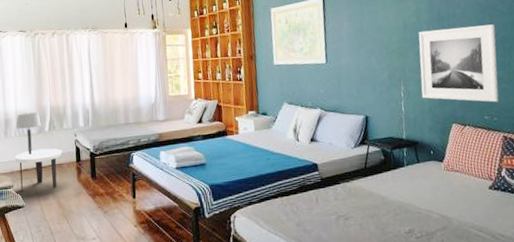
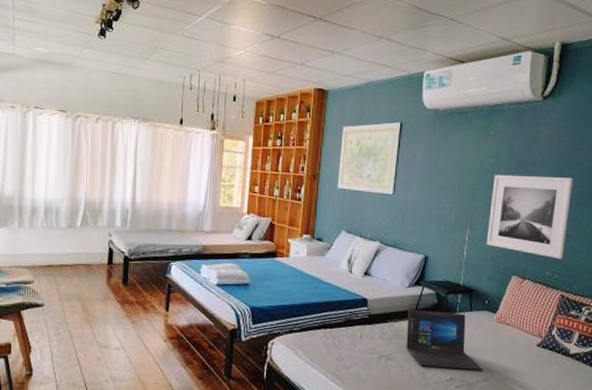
side table: present [14,148,62,191] -> none [38,245,93,290]
table lamp: present [16,111,41,155] -> none [43,203,73,250]
laptop: none [357,166,439,222] -> present [406,310,482,370]

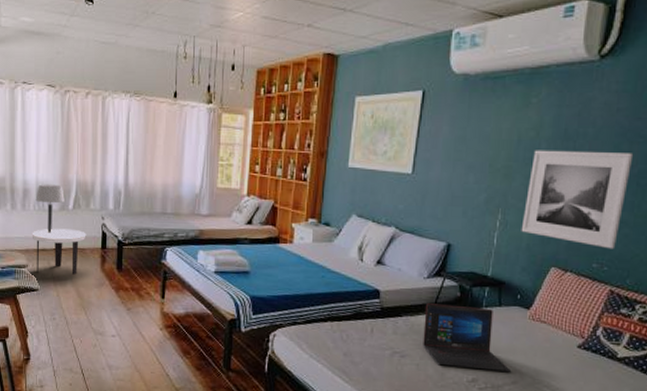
side table: none [38,245,93,290] -> present [32,228,86,275]
table lamp: none [43,203,73,250] -> present [35,184,65,233]

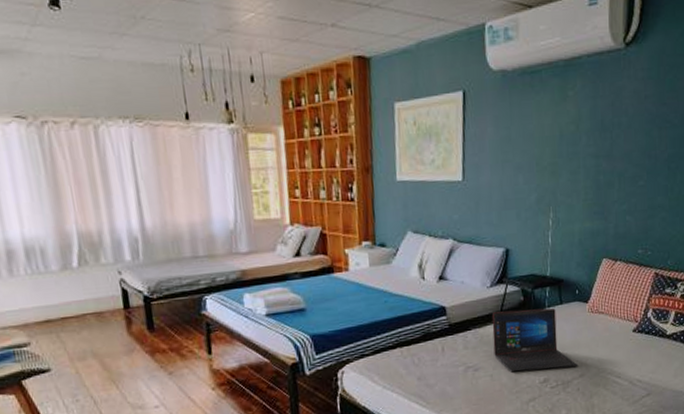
side table: present [32,228,86,275] -> none [28,291,102,350]
table lamp: present [35,184,65,233] -> none [25,239,66,300]
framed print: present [521,150,634,250] -> none [572,138,663,234]

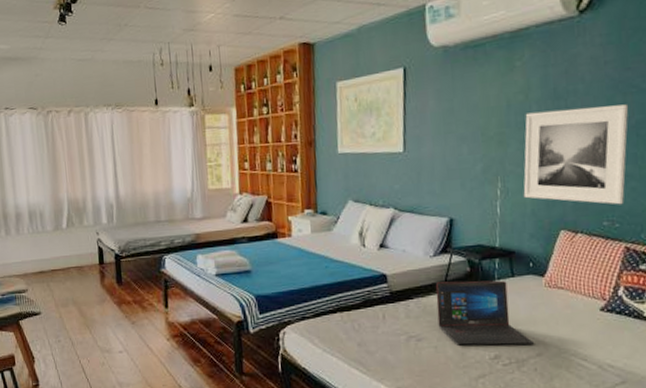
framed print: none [572,138,663,234] -> present [523,104,629,205]

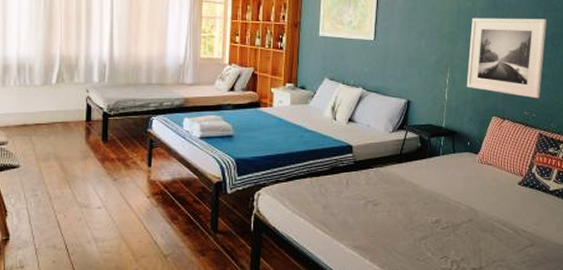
laptop: present [435,280,533,345] -> none [392,154,467,211]

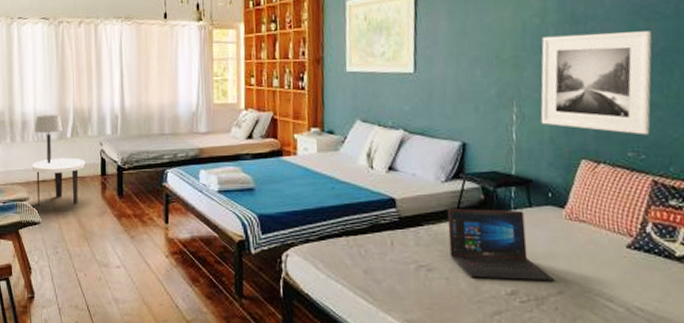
side table: none [12,103,70,149] -> present [31,157,86,205]
table lamp: none [16,60,47,108] -> present [34,114,63,163]
laptop: none [392,154,467,211] -> present [447,209,554,280]

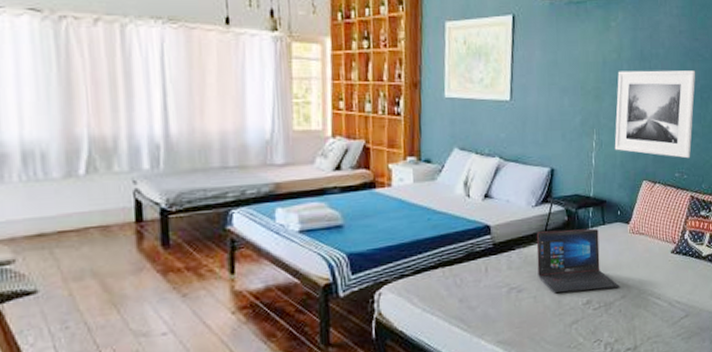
side table: present [31,157,86,205] -> none [18,201,111,269]
table lamp: present [34,114,63,163] -> none [20,143,71,211]

